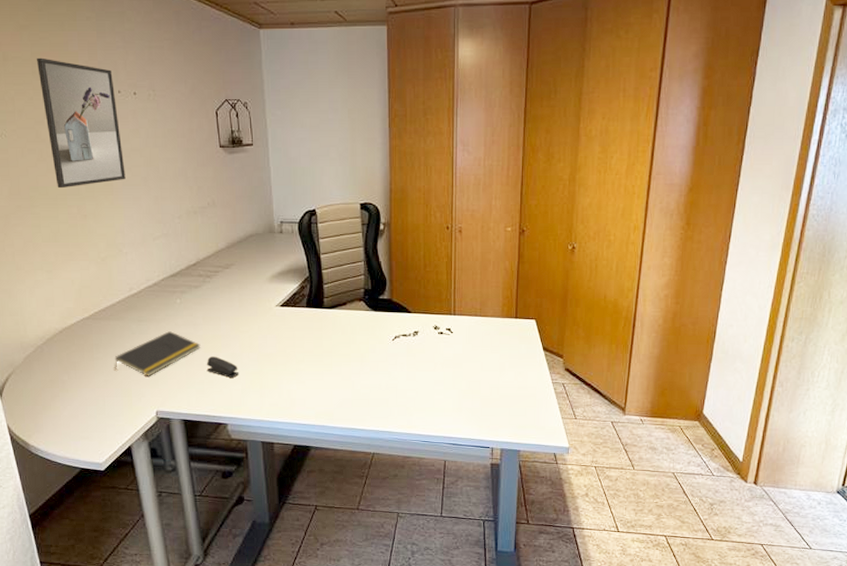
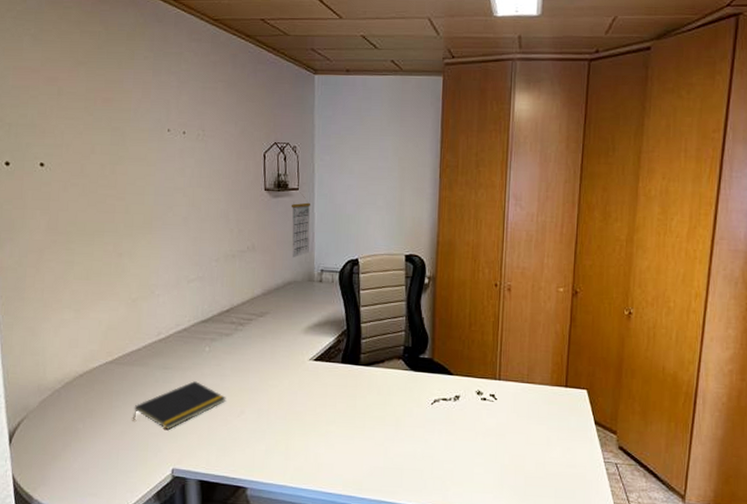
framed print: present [36,57,126,189] -> none [90,93,167,225]
stapler: present [206,356,238,378] -> none [230,411,264,436]
calendar: none [246,148,268,211] -> present [291,192,311,257]

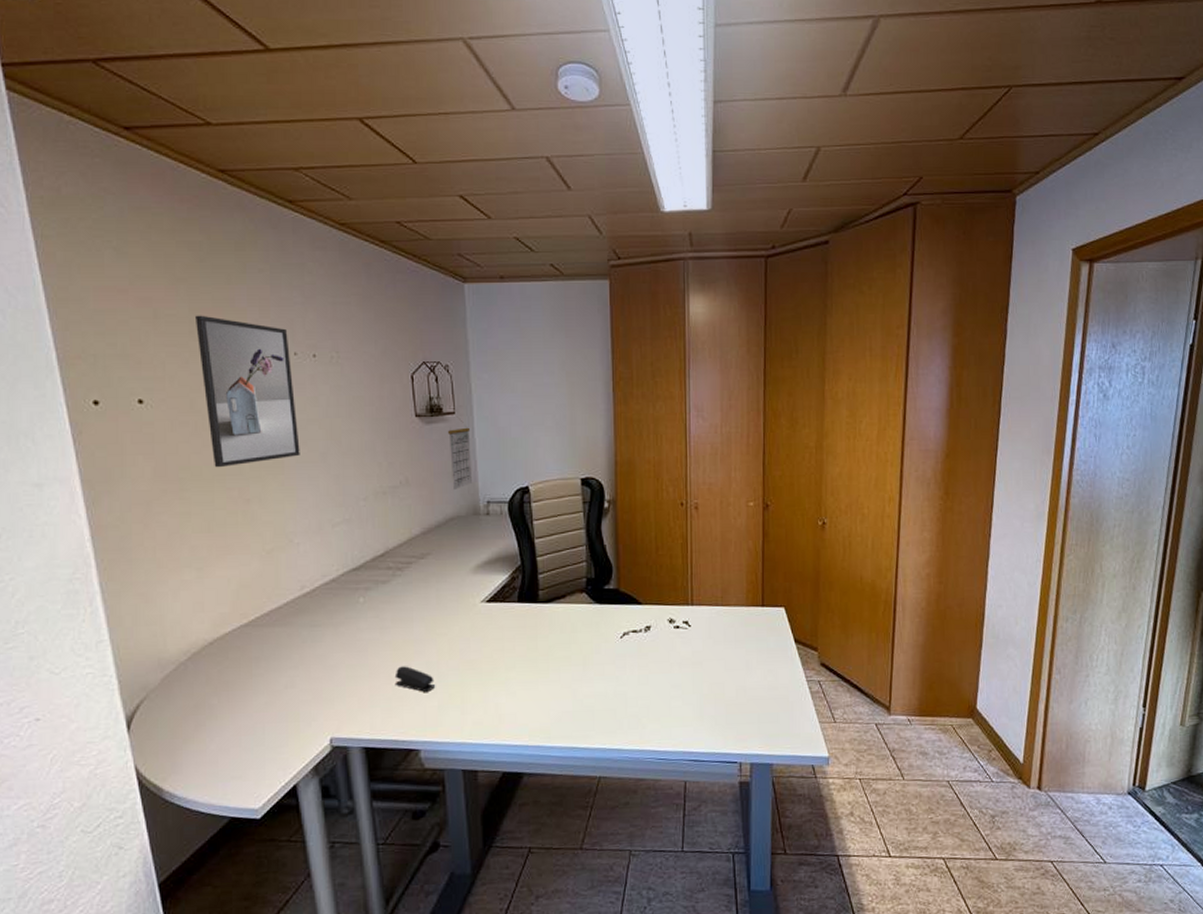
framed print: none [90,93,167,225] -> present [194,315,300,468]
notepad: present [133,381,226,430] -> none [279,637,388,695]
stapler: none [230,411,264,436] -> present [394,666,435,692]

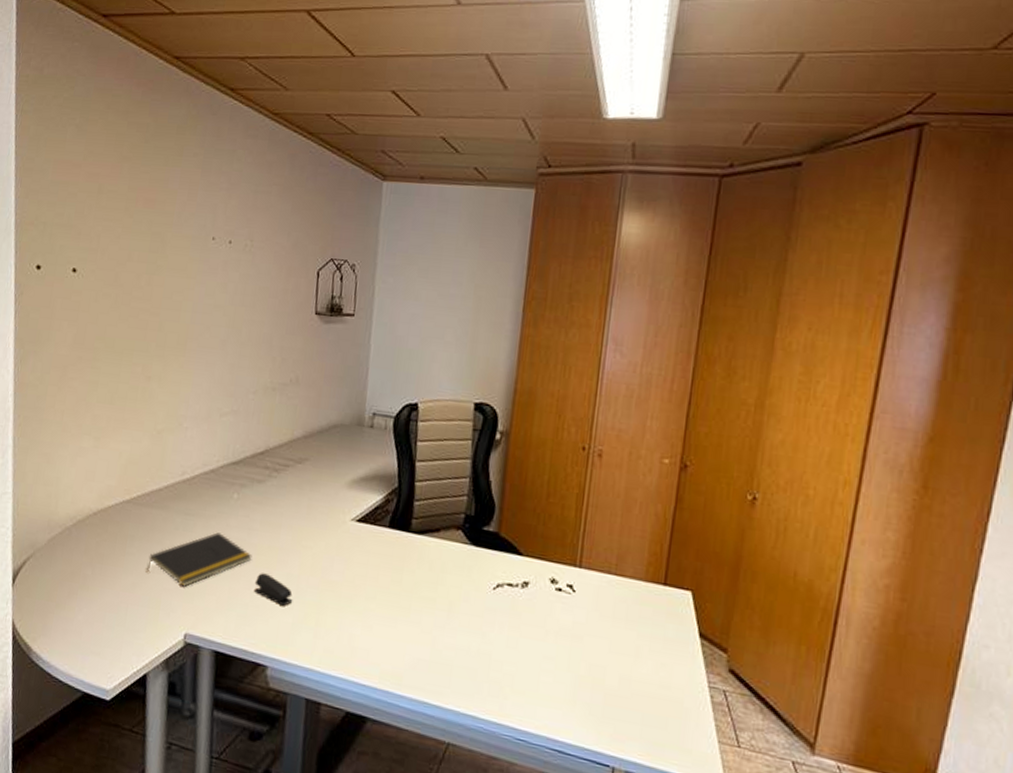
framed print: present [194,315,300,468] -> none [125,193,210,343]
notepad: none [279,637,388,695] -> present [147,532,253,587]
calendar: present [447,416,472,490] -> none [340,319,368,396]

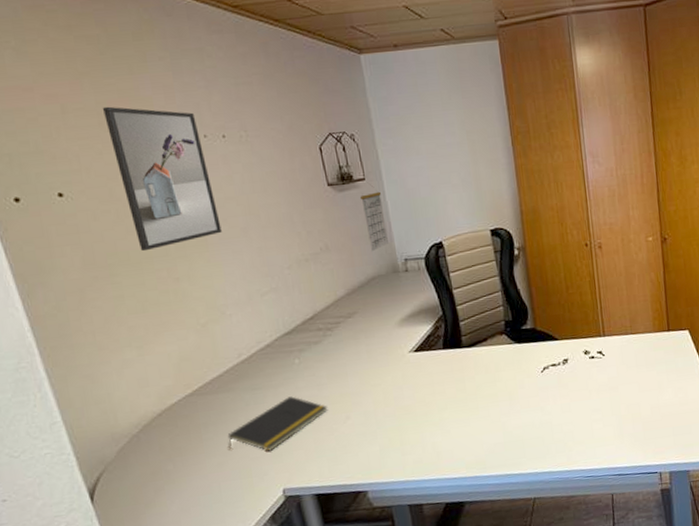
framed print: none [125,193,210,343] -> present [102,106,222,252]
stapler: present [253,573,293,606] -> none [336,417,375,439]
calendar: none [340,319,368,396] -> present [359,182,388,251]

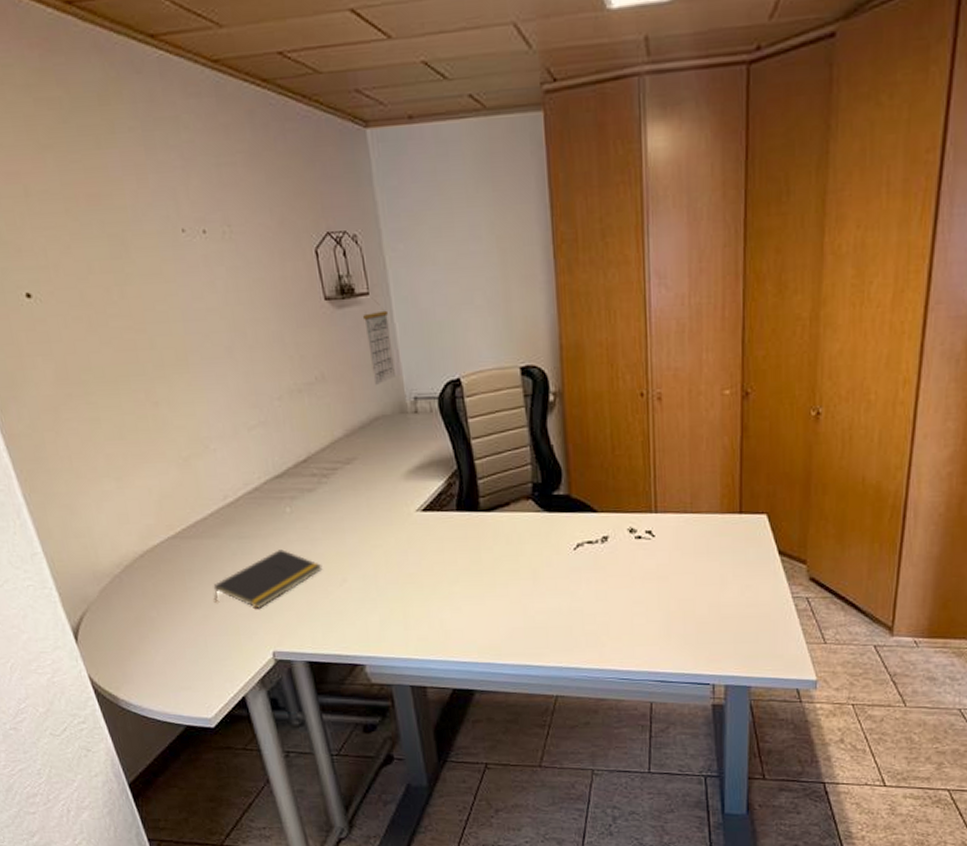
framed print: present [102,106,222,252] -> none [68,189,204,368]

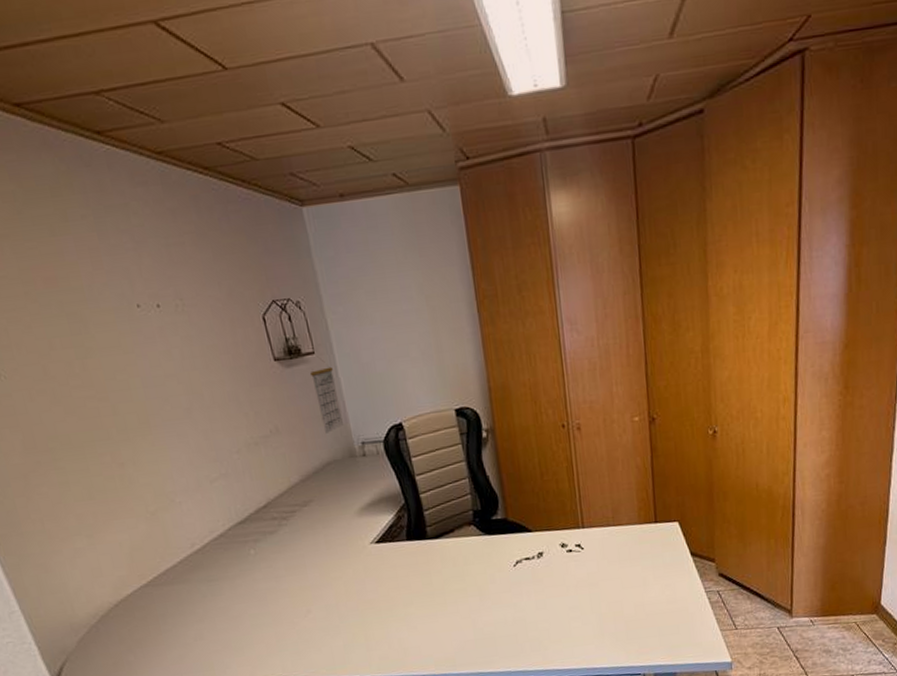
notepad: present [213,549,323,608] -> none [186,588,288,644]

